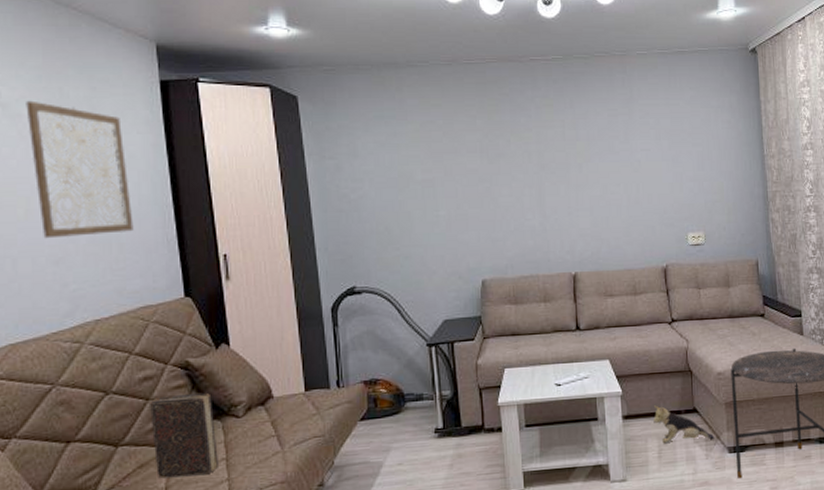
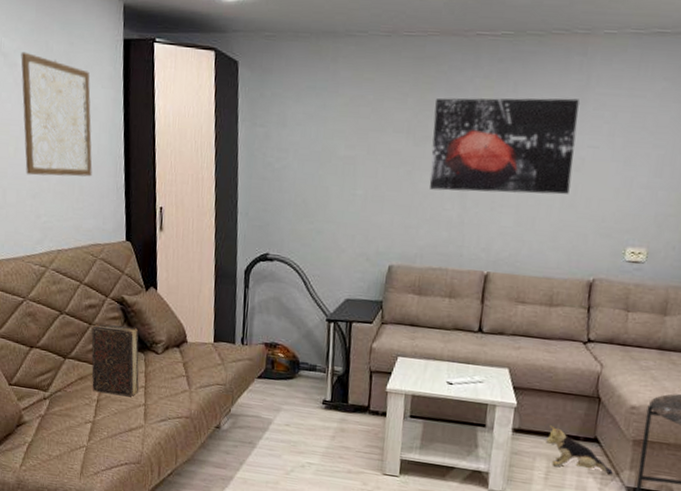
wall art: none [503,110,633,203] -> present [429,98,580,195]

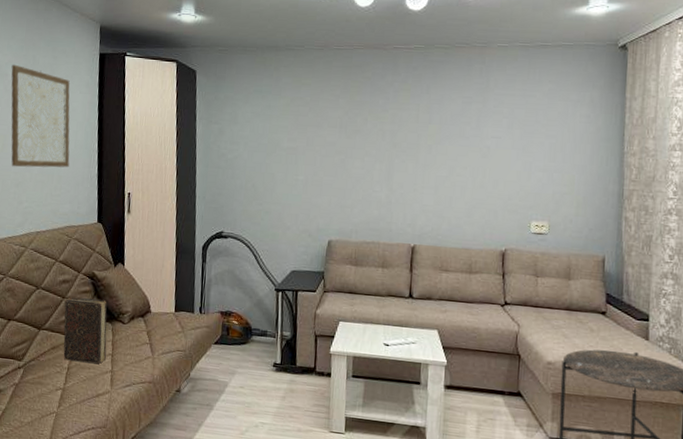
wall art: present [429,98,580,195] -> none [360,98,482,178]
plush toy: present [546,425,613,474] -> none [475,381,537,426]

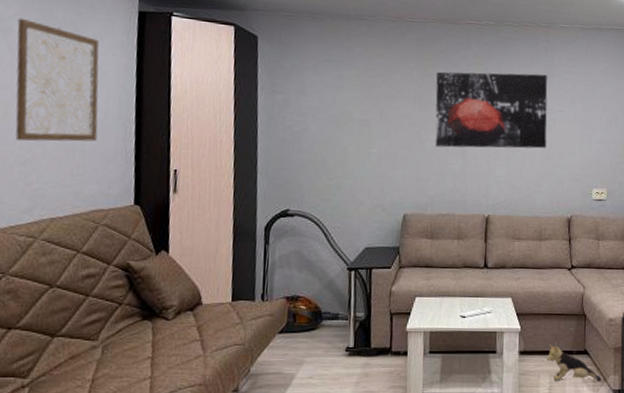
book: present [63,297,107,365] -> none [86,293,146,371]
wall art: none [360,98,482,178] -> present [435,71,548,149]
plush toy: none [475,381,537,426] -> present [547,344,601,381]

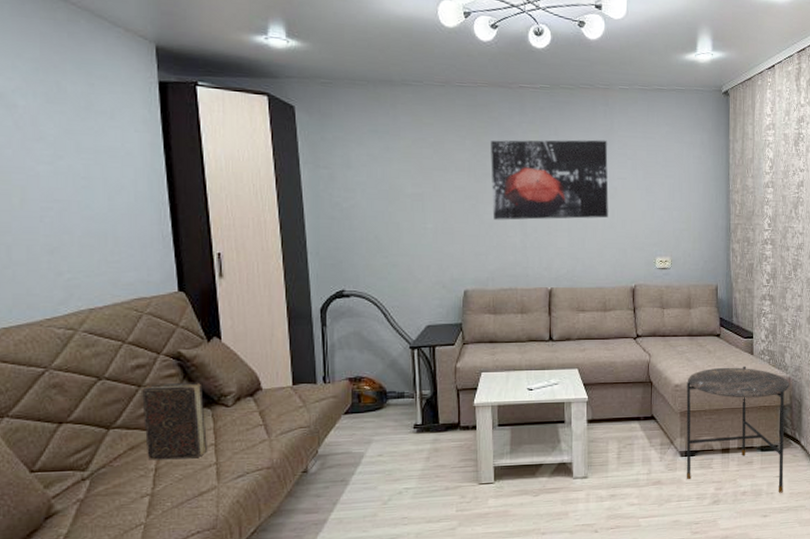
wall art: present [15,18,100,142] -> none [22,92,129,229]
book: none [86,293,146,371] -> present [142,382,207,460]
plush toy: present [547,344,601,381] -> none [615,412,668,446]

